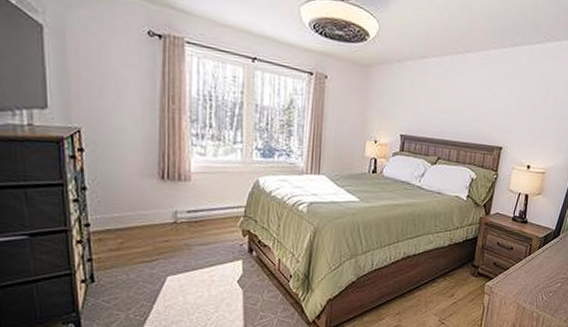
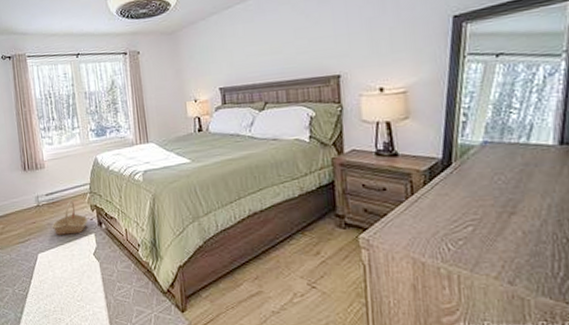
basket: none [190,222,237,259] -> present [51,200,88,235]

